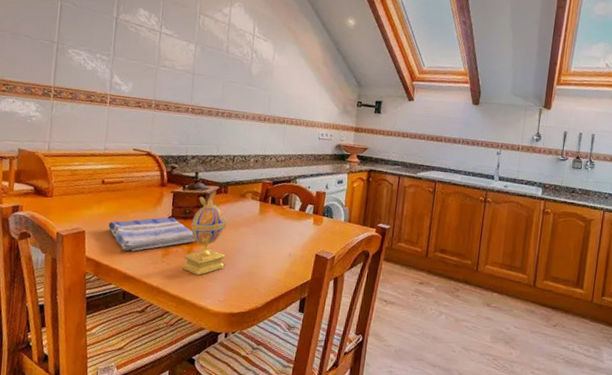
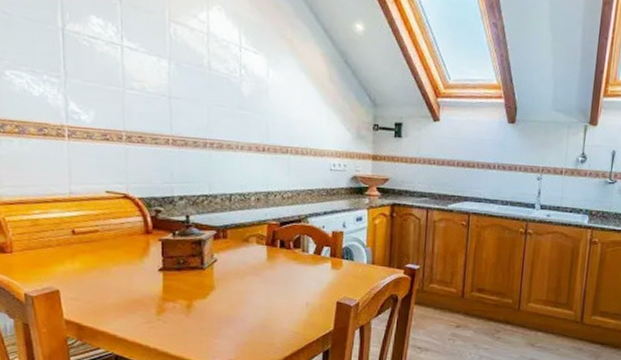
dish towel: present [108,217,196,251] -> none [87,269,196,311]
decorative egg: present [183,196,227,275] -> none [183,243,232,333]

